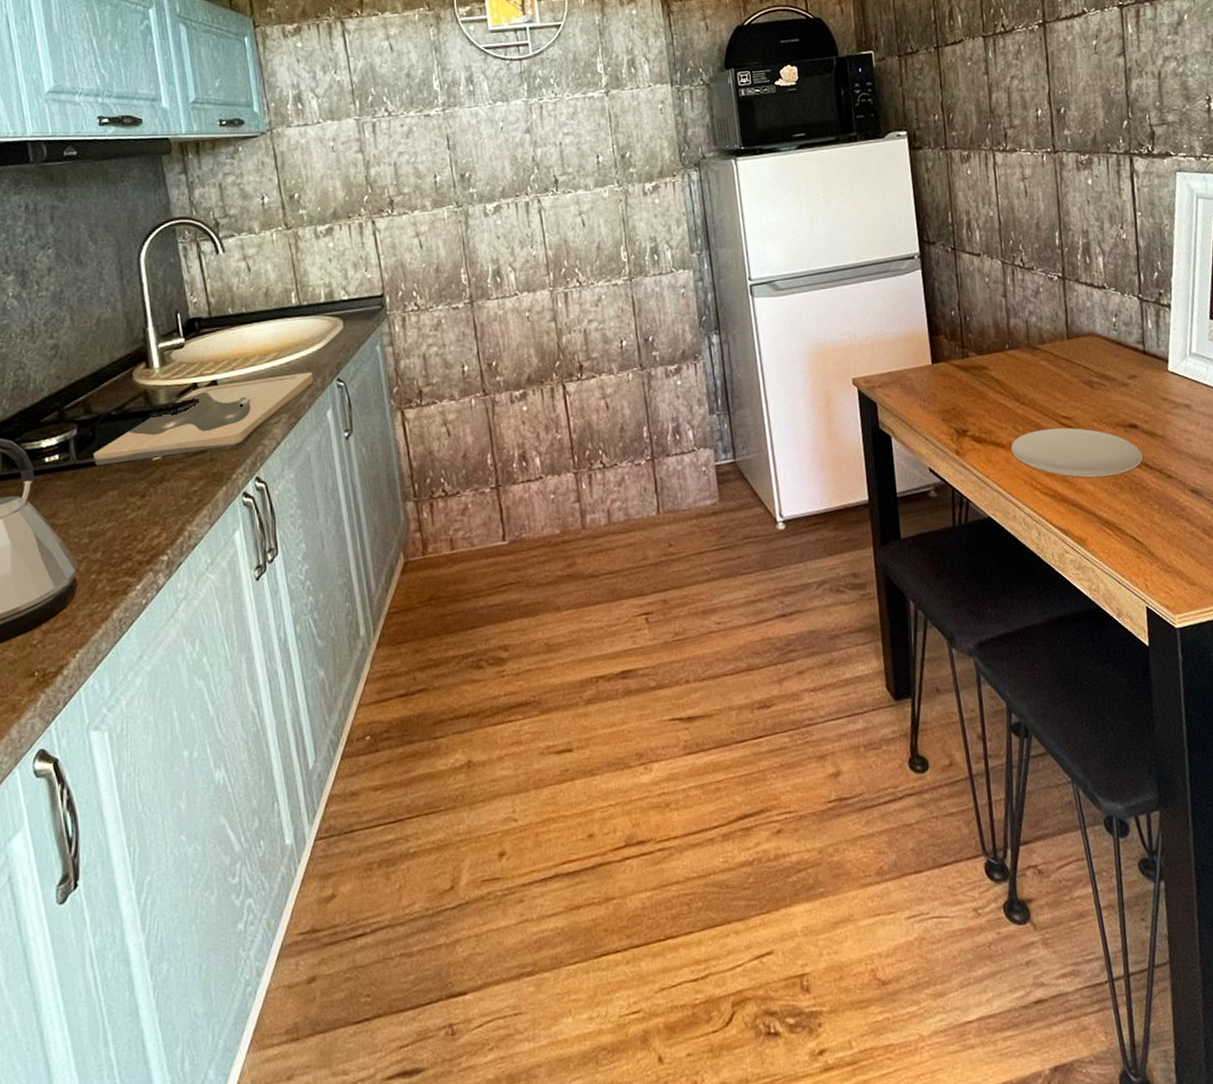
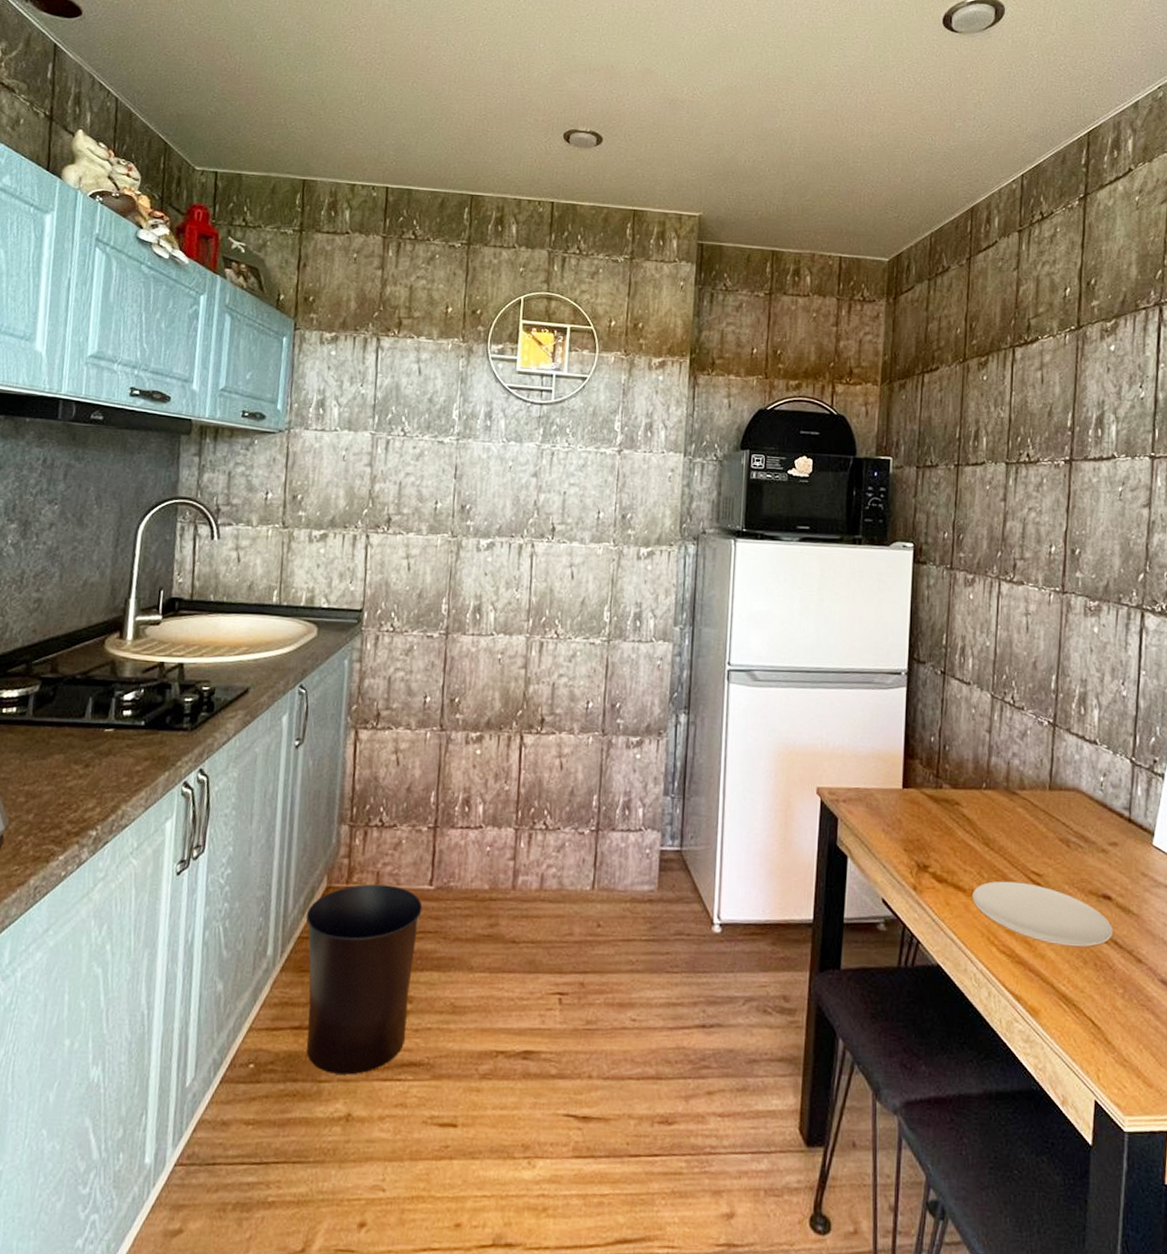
cutting board: present [93,371,314,466] -> none [48,667,278,733]
waste bin: none [390,548,508,729] -> present [305,884,423,1075]

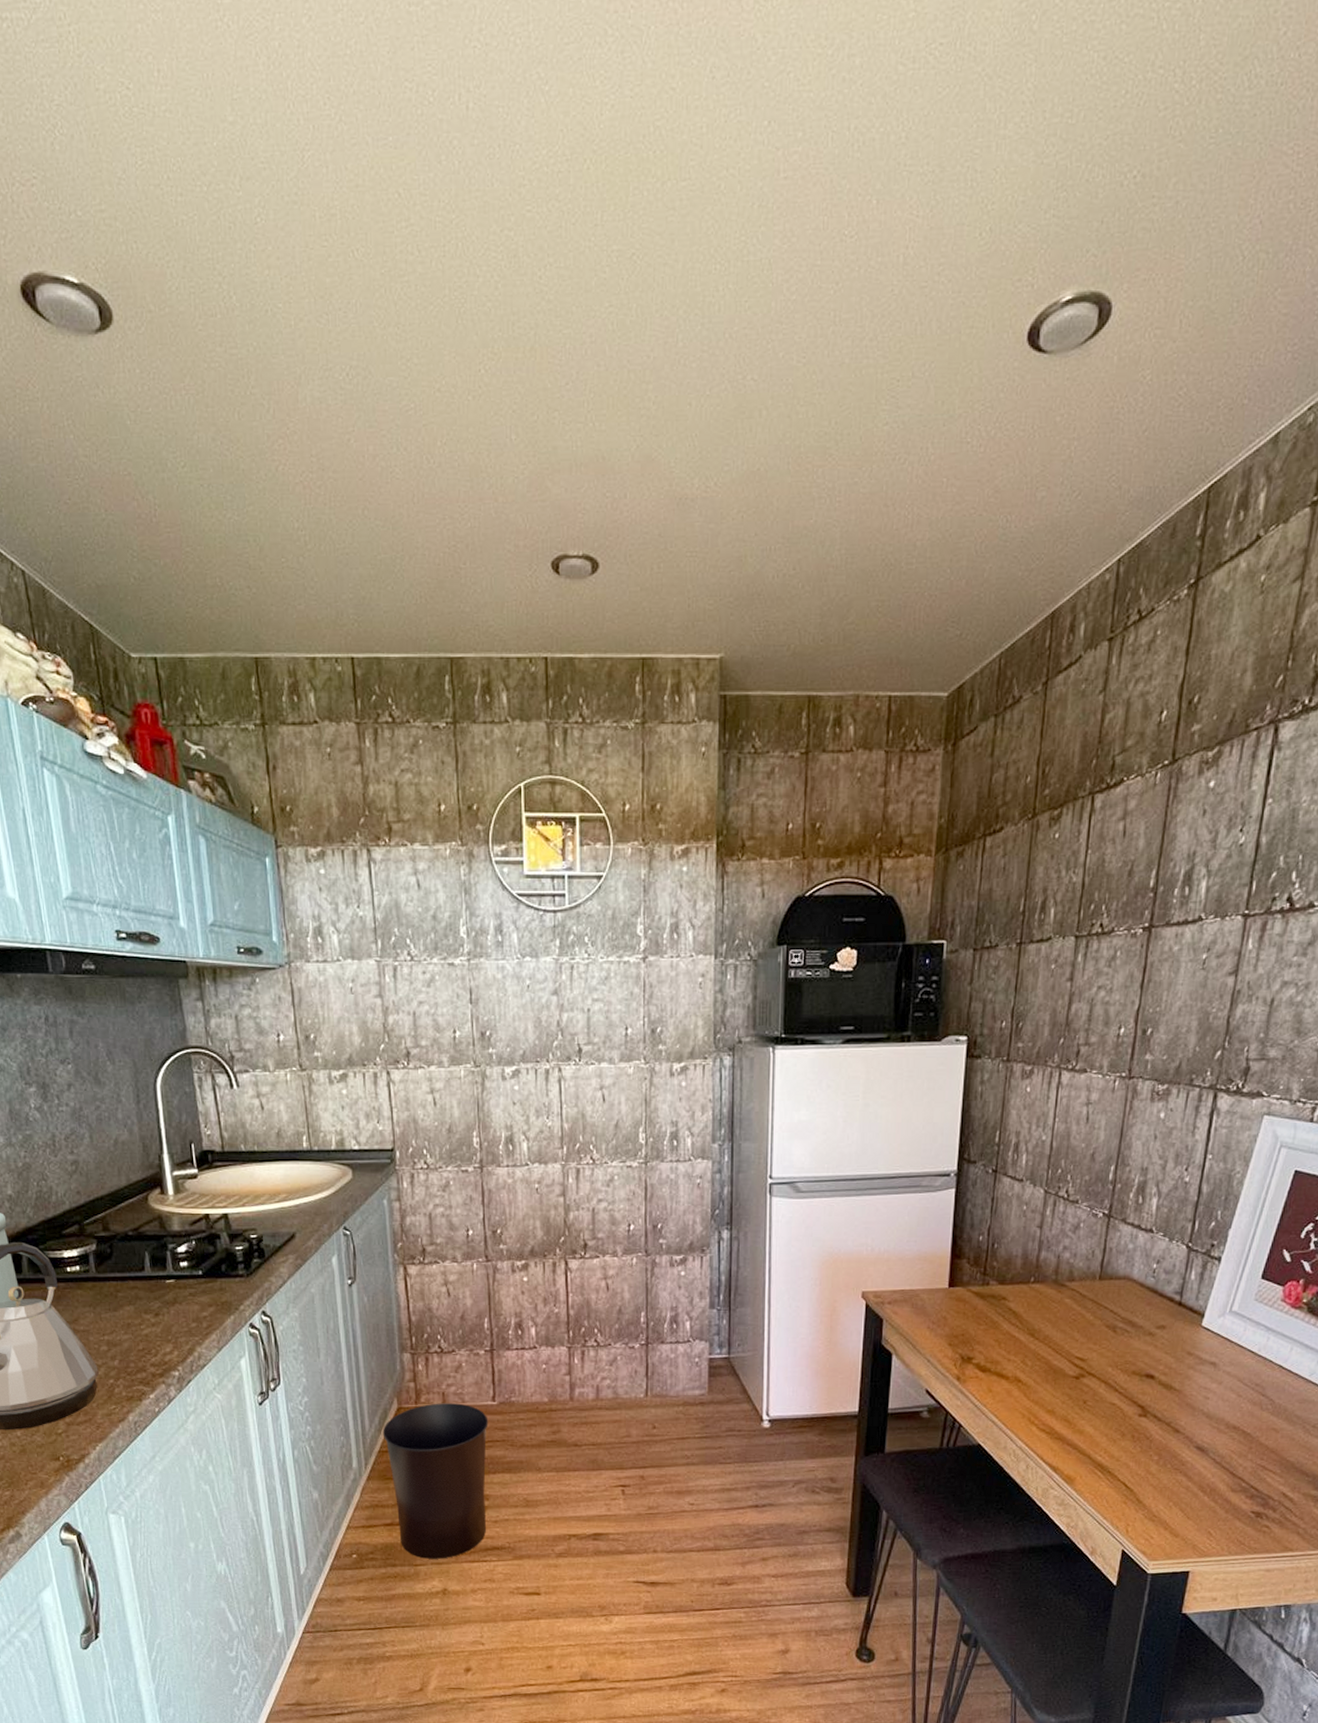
plate: present [973,881,1112,948] -> none [1015,1367,1153,1423]

